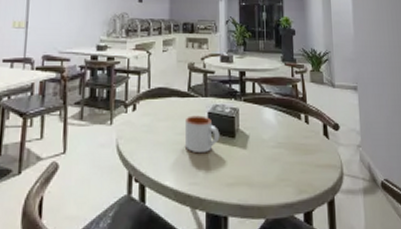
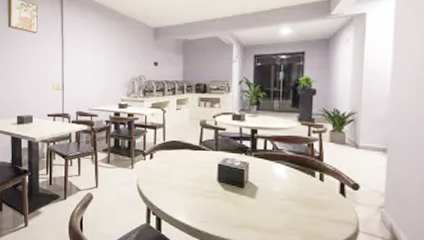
mug: present [184,115,220,154] -> none [196,166,229,199]

